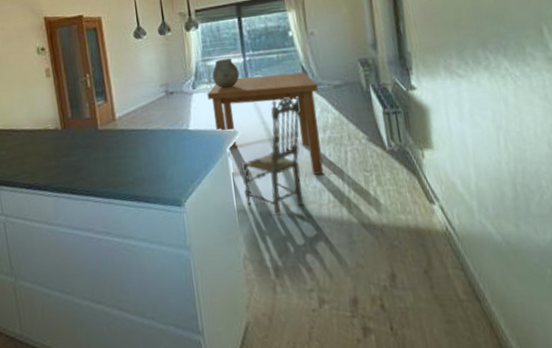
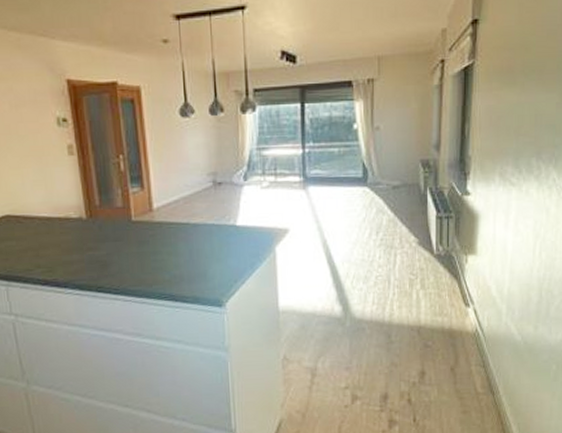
dining table: present [207,71,324,175] -> none [259,169,377,277]
ceramic pot: present [212,58,240,89] -> none [267,149,297,182]
chair: present [241,95,304,216] -> none [289,194,357,317]

